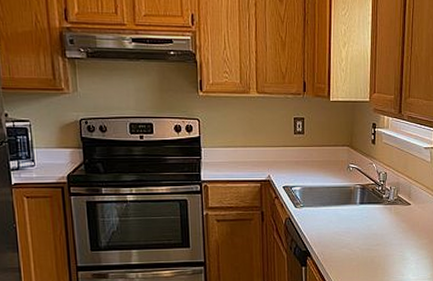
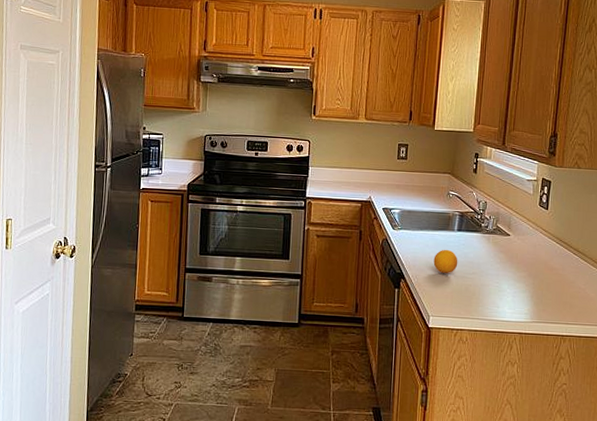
fruit: none [338,223,362,248] -> present [433,249,458,274]

